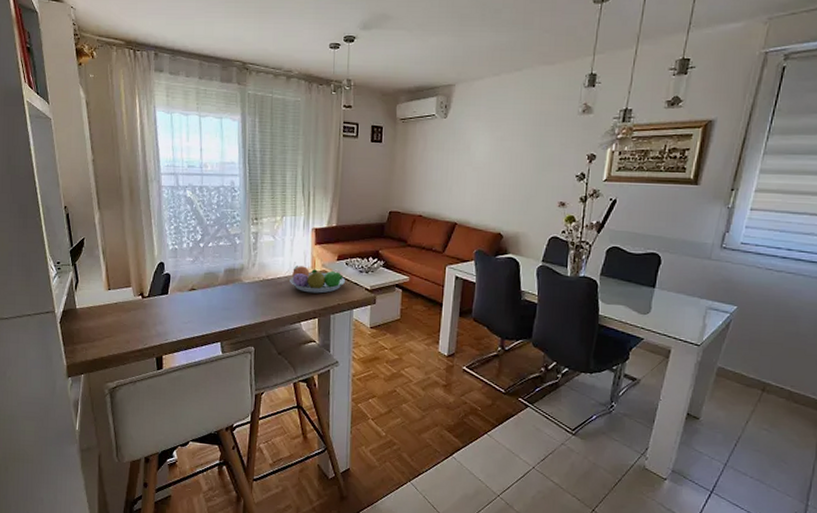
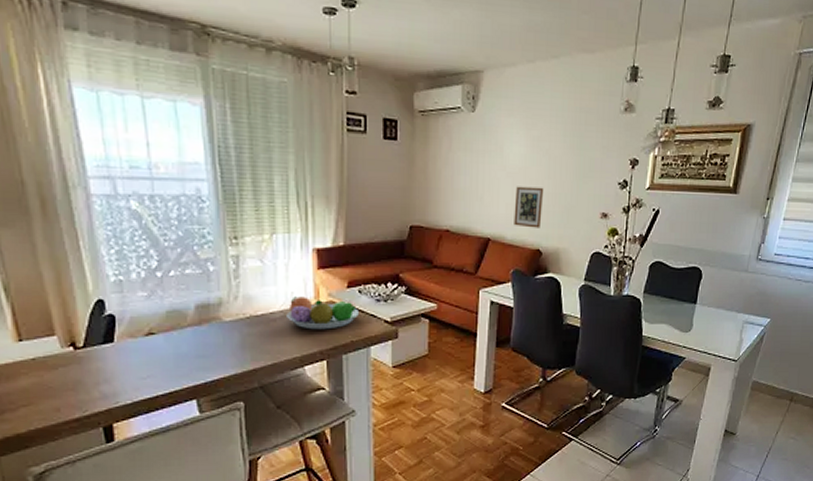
picture frame: none [478,179,506,215] -> present [514,186,544,228]

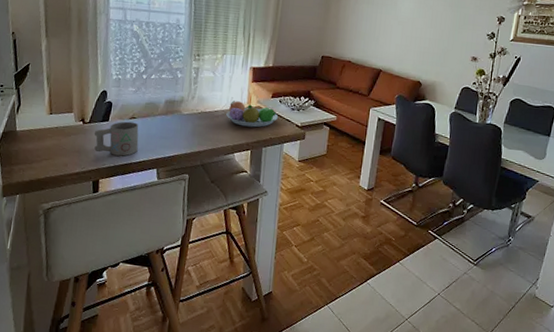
mug: none [93,339,165,388] -> present [94,121,139,156]
picture frame: present [514,186,544,228] -> none [401,32,427,65]

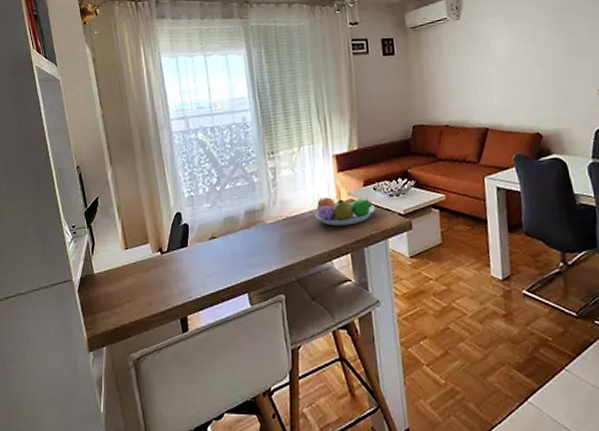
mug: present [94,121,139,156] -> none [174,242,224,285]

